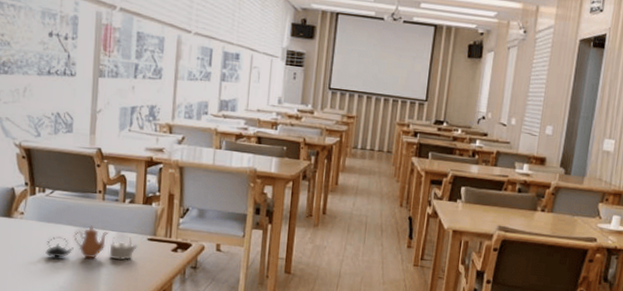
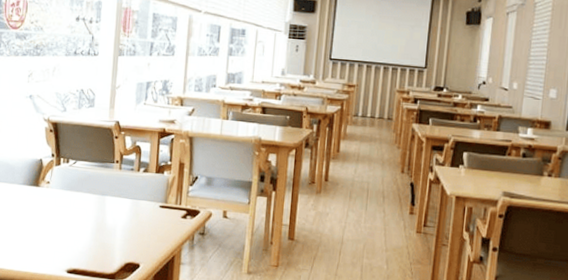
teapot: present [45,225,138,261] -> none [67,193,150,227]

